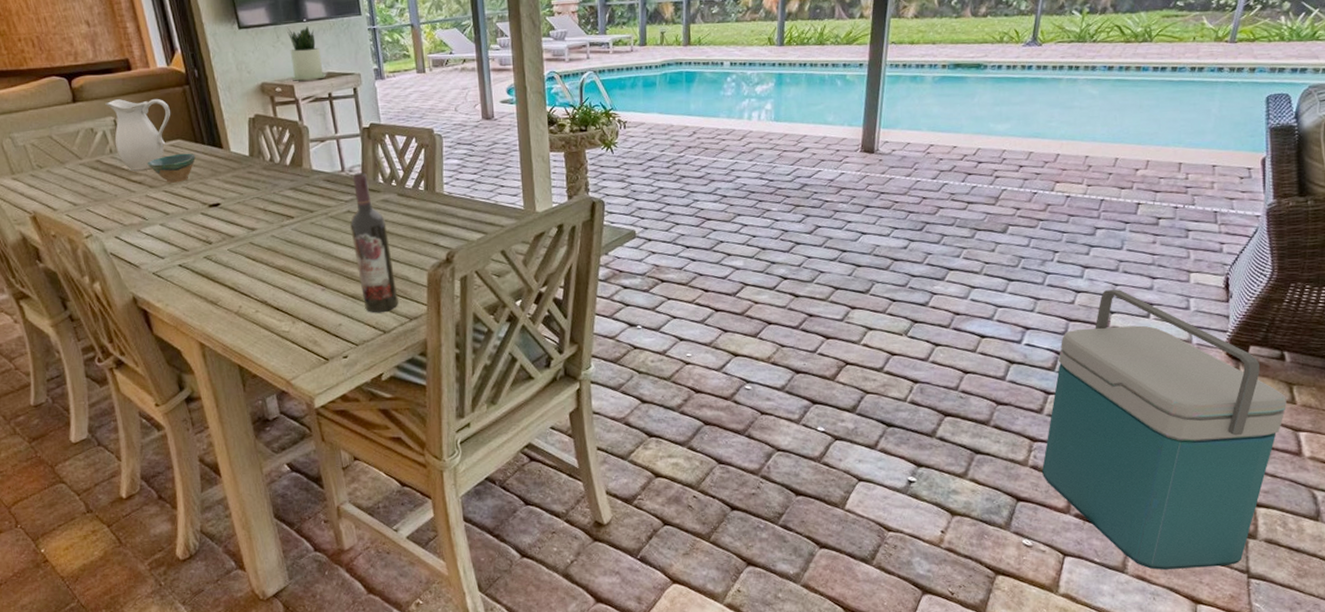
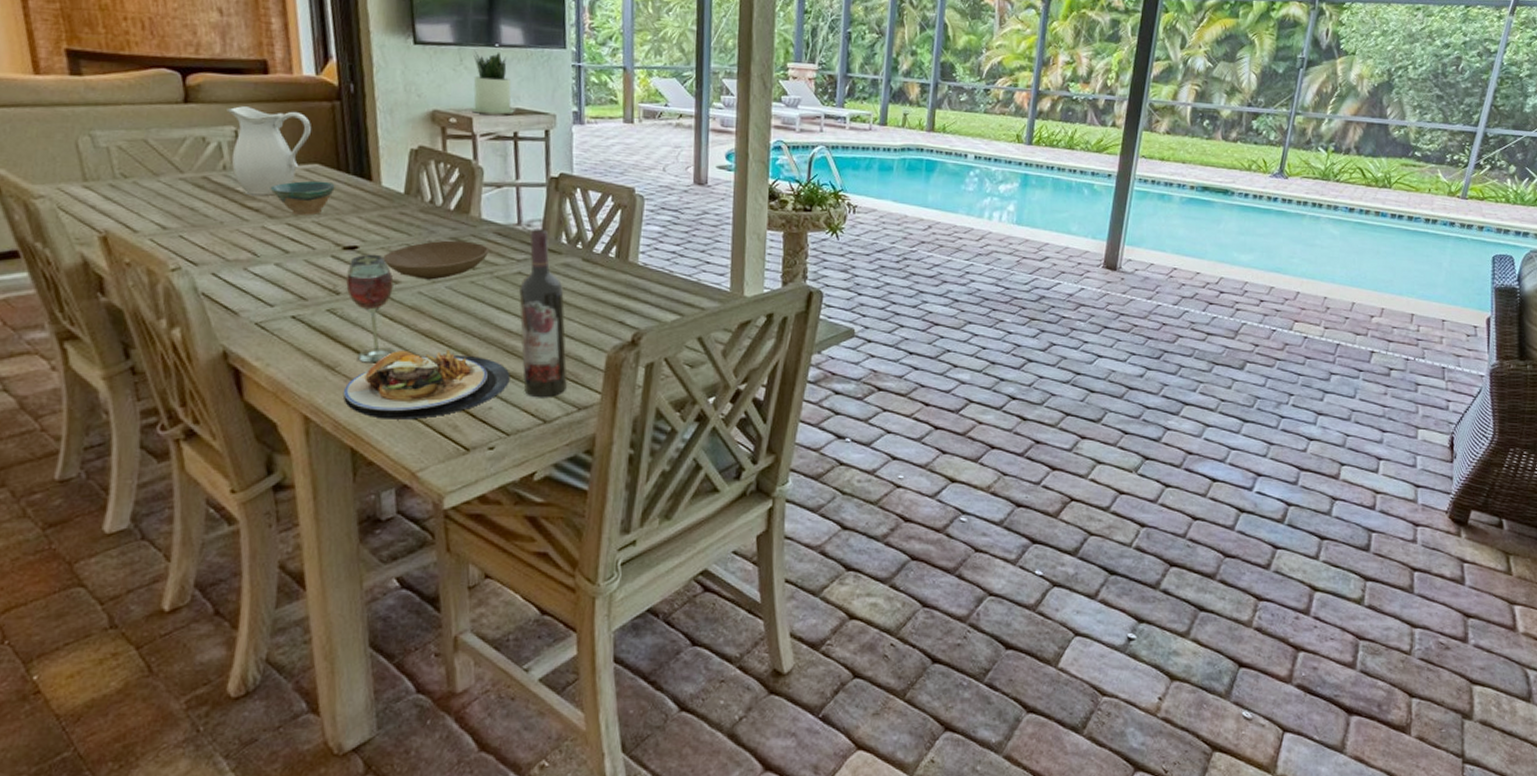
wineglass: none [214,208,261,297] -> present [345,254,395,363]
plate: none [226,280,353,340] -> present [343,350,510,420]
bowl: none [240,189,322,225] -> present [383,240,490,280]
cooler: present [1041,289,1287,570] -> none [1265,440,1503,751]

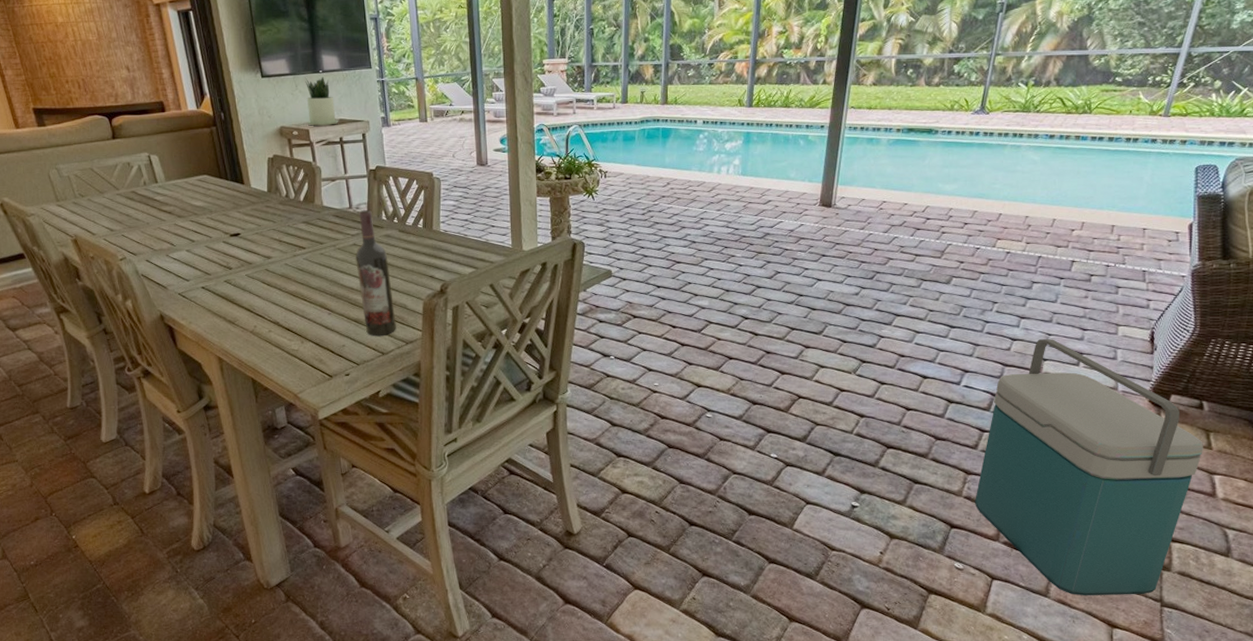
pitcher: present [227,106,312,196] -> none [141,137,199,202]
bowl: present [270,180,335,216] -> none [176,187,220,214]
plate: present [343,350,510,420] -> none [242,305,355,357]
wineglass: present [345,254,395,363] -> none [234,238,274,318]
bowl: present [383,240,490,280] -> none [258,223,331,254]
cooler: none [1265,440,1503,751] -> present [974,339,1203,595]

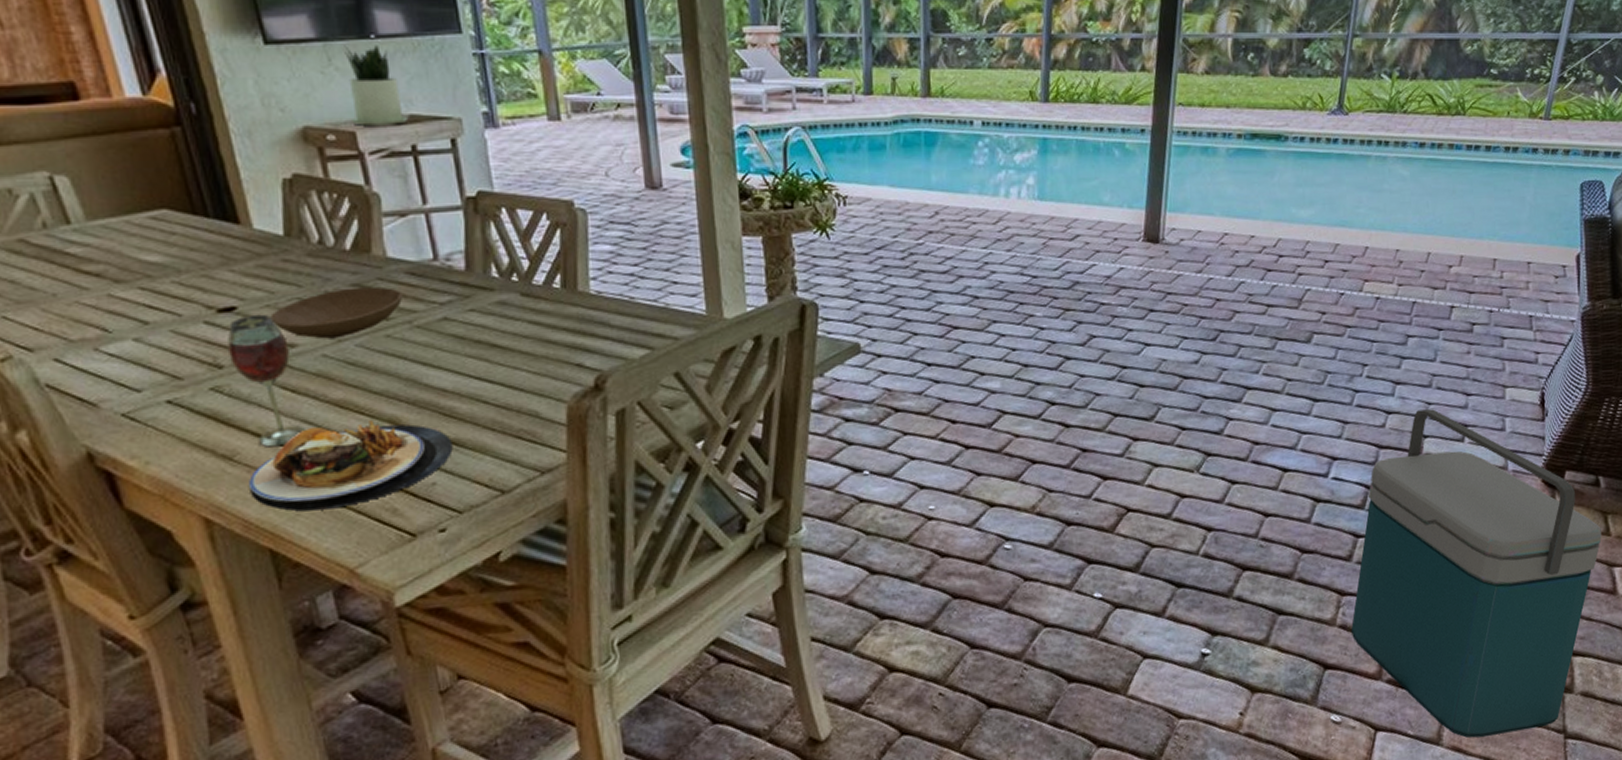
wineglass: none [234,238,274,318] -> present [227,314,305,447]
plate: none [242,305,355,357] -> present [248,420,453,511]
bowl: none [258,223,331,254] -> present [270,286,404,339]
wine bottle: present [356,210,396,336] -> none [448,262,524,465]

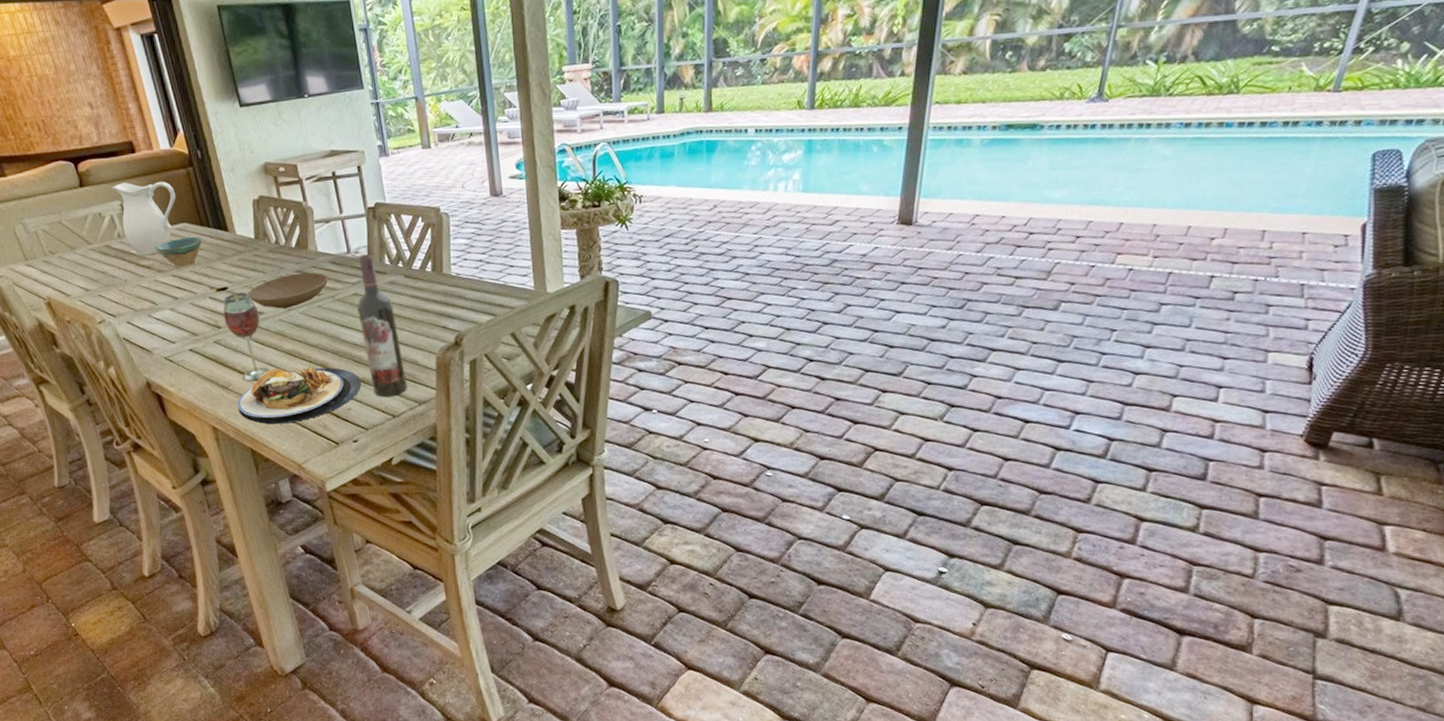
pitcher: none [33,144,151,256] -> present [111,181,176,255]
bowl: none [109,230,194,276] -> present [154,236,202,267]
planter: present [344,45,409,126] -> none [288,102,330,160]
wine bottle: none [448,262,524,465] -> present [357,254,407,397]
cooler: present [1350,409,1602,738] -> none [1086,371,1372,668]

